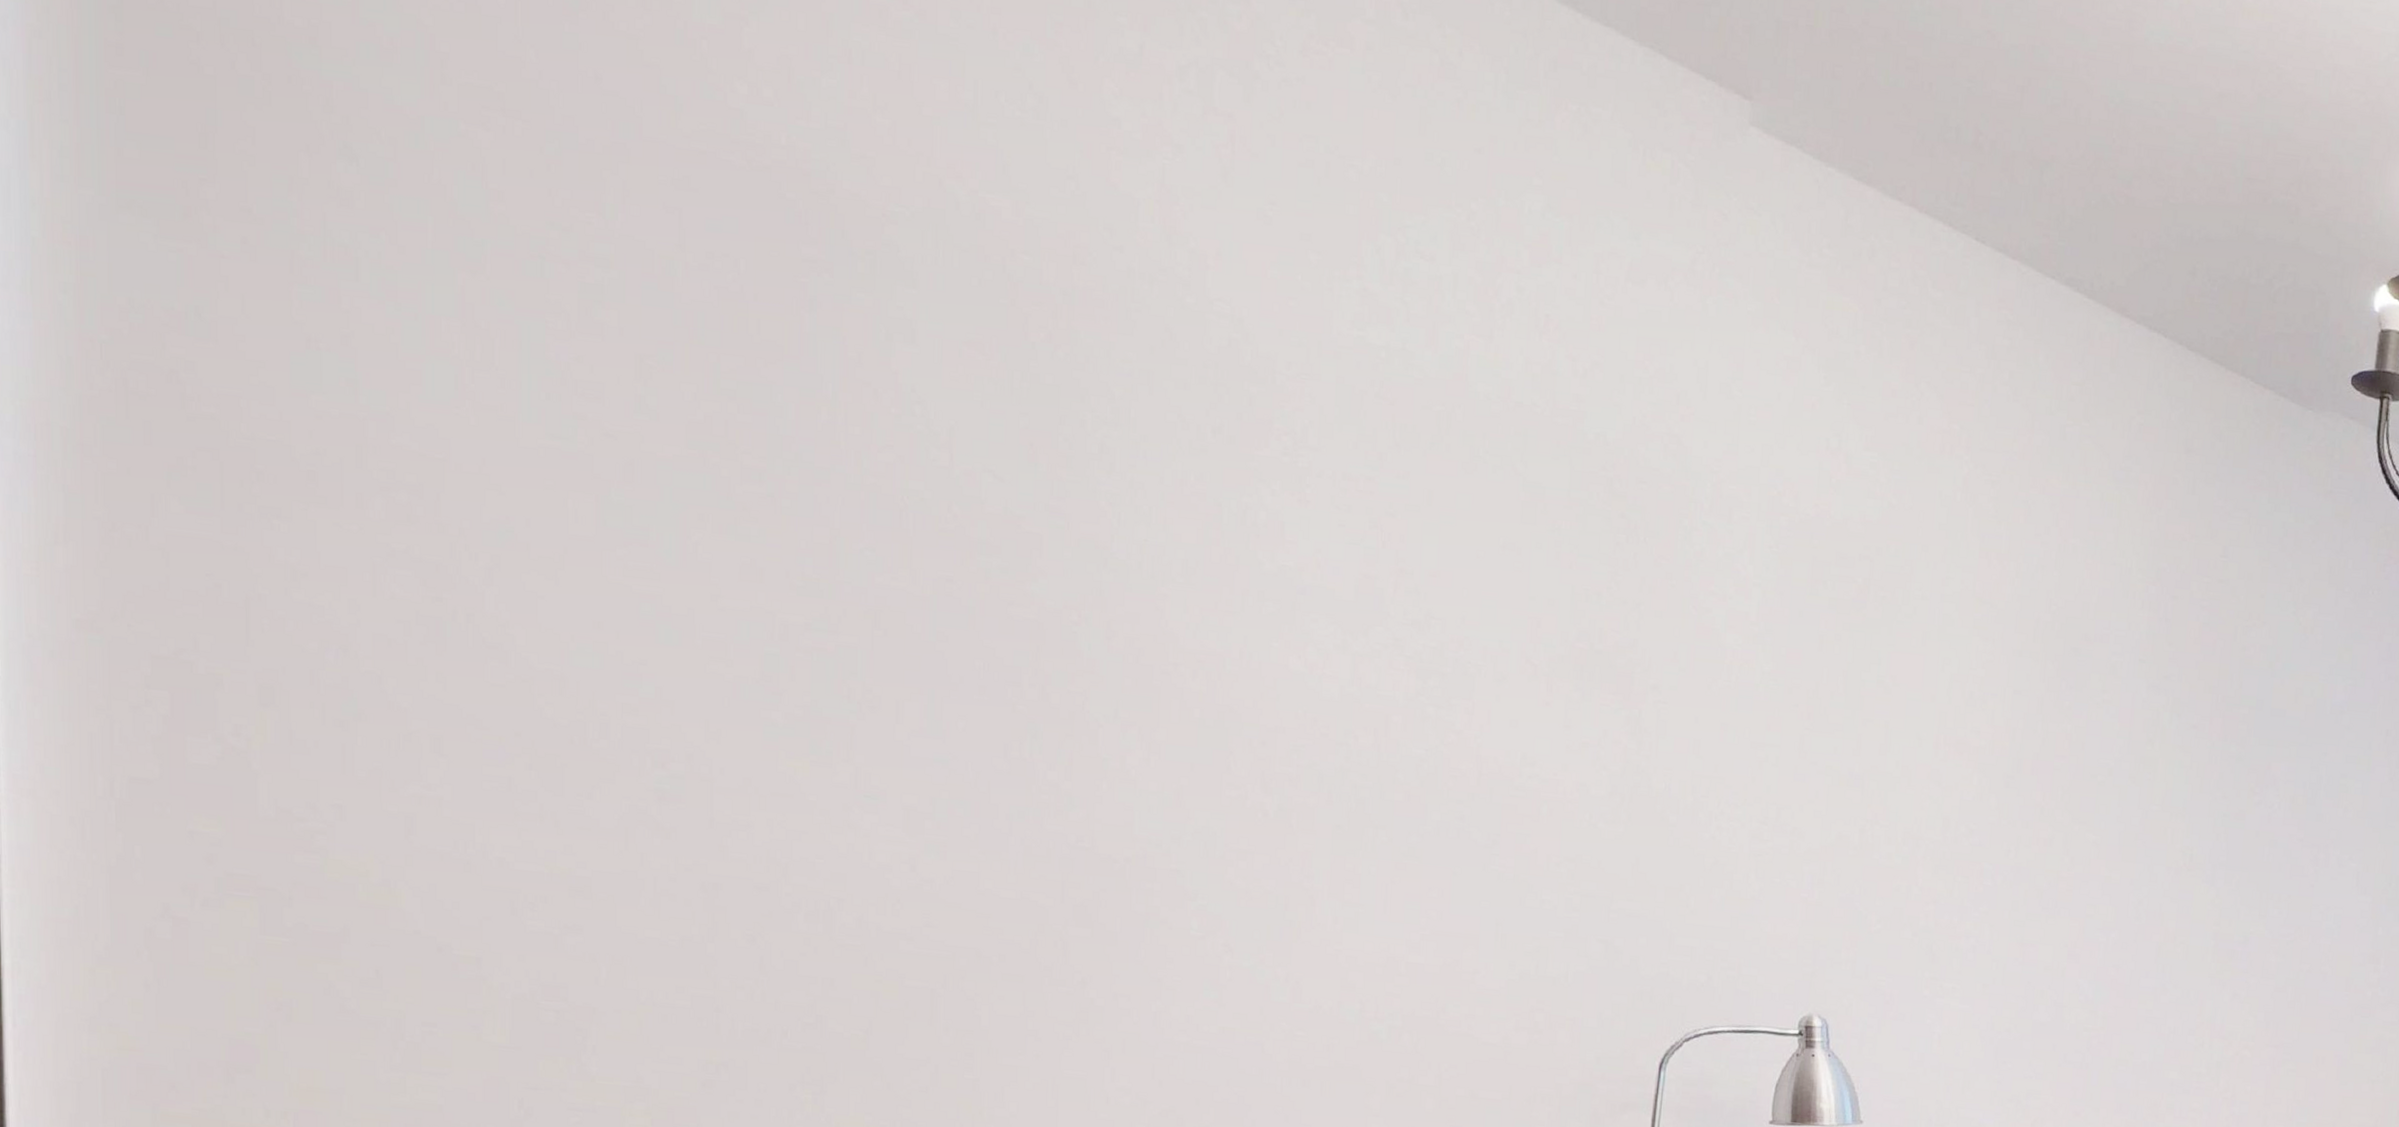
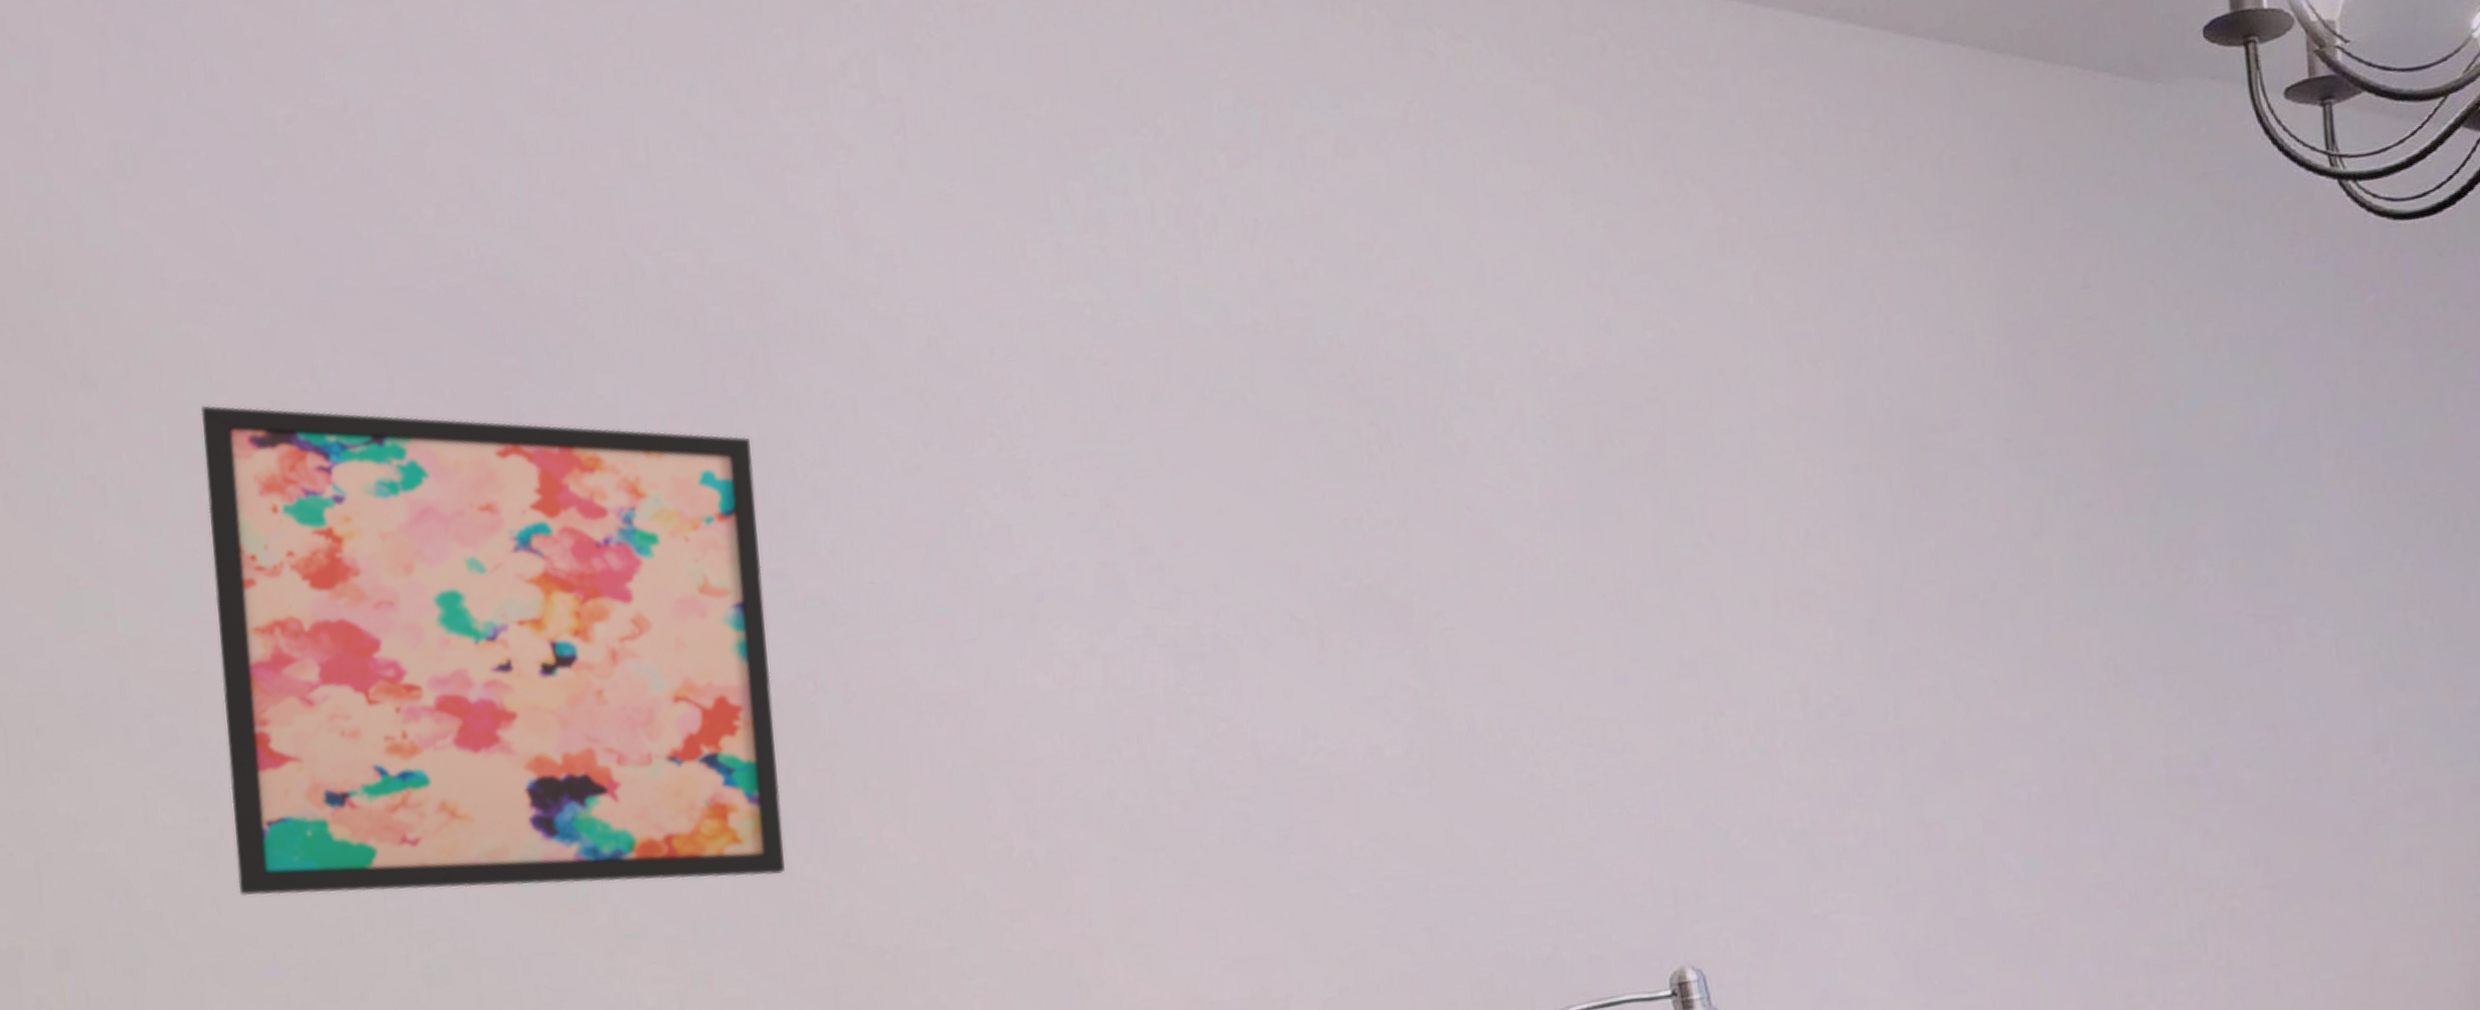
wall art: none [468,208,1045,774] -> present [201,405,785,896]

